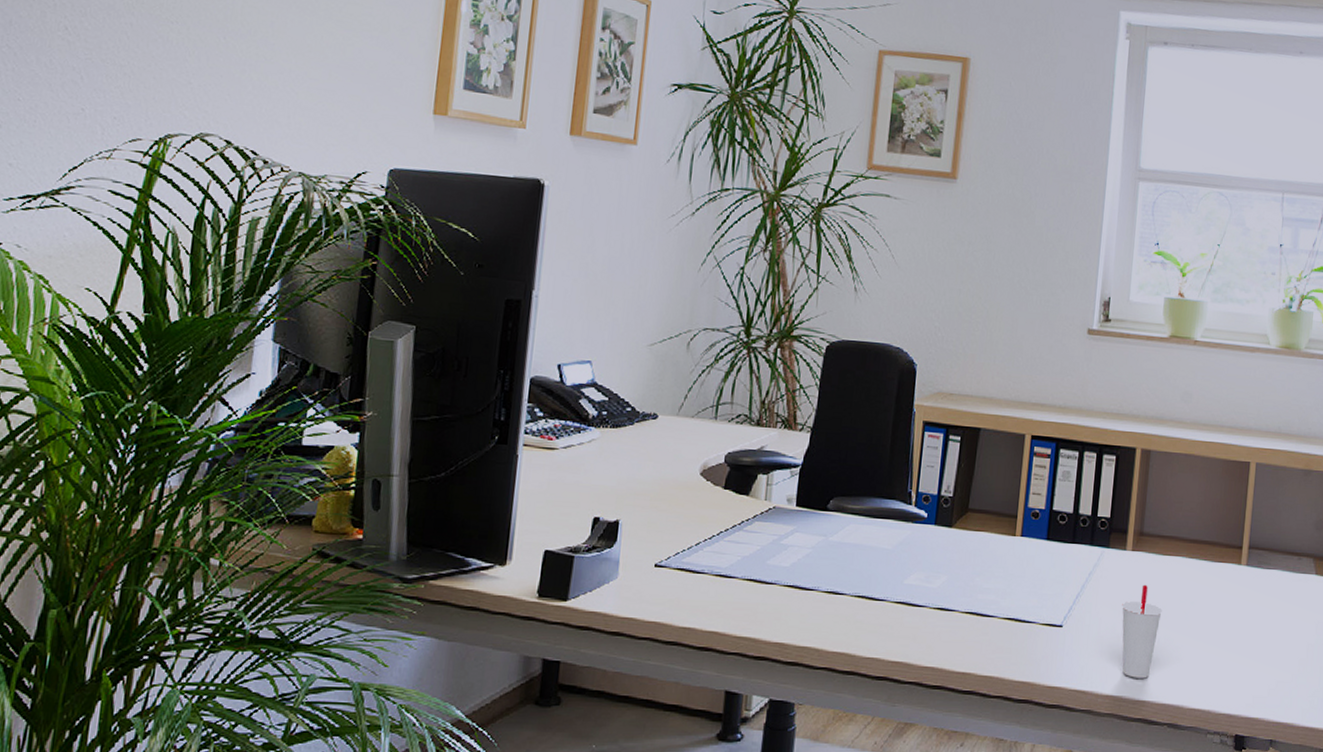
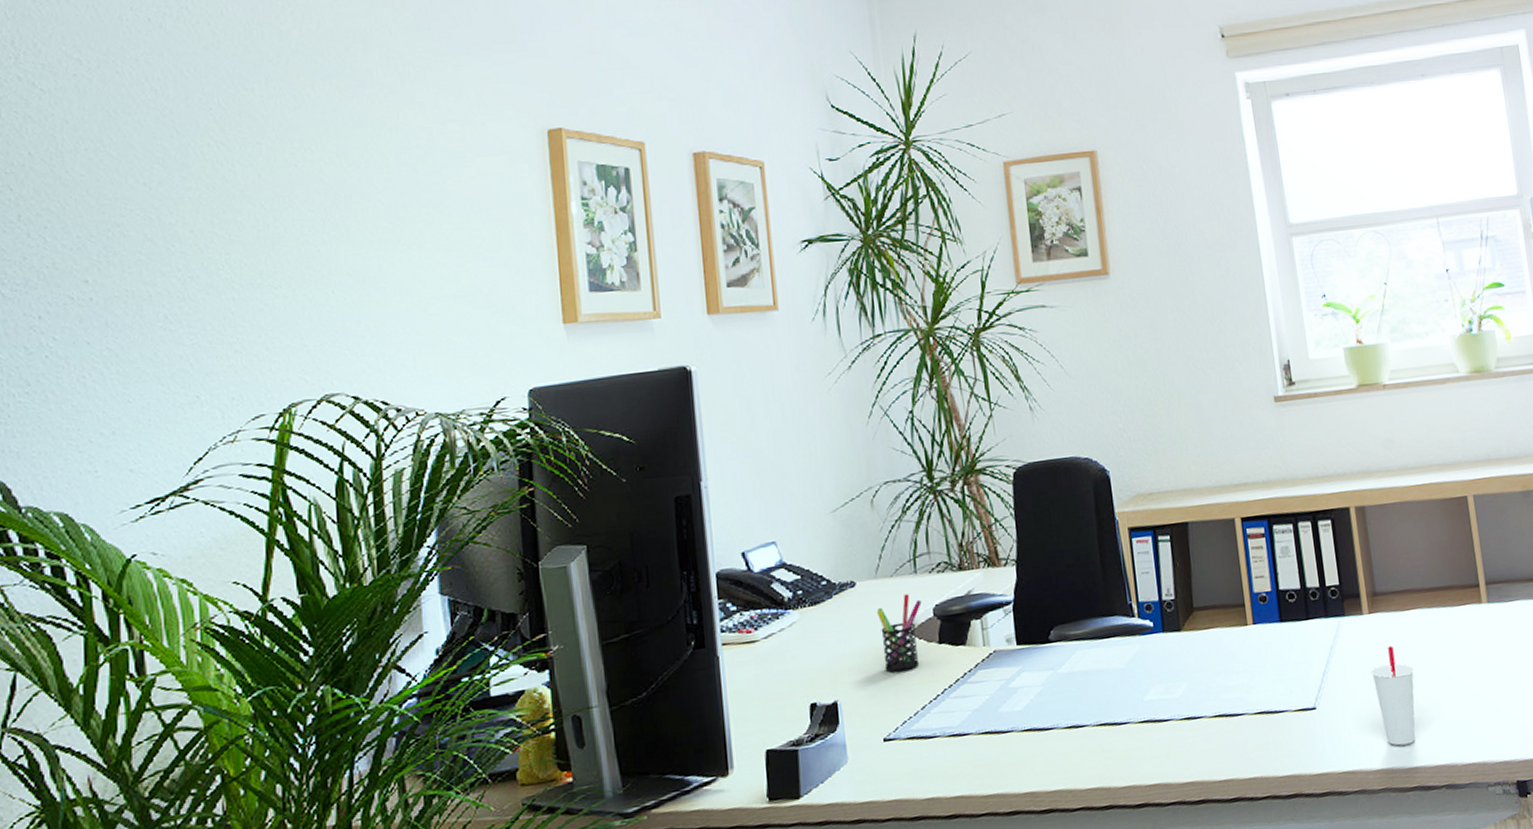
pen holder: none [669,436,716,507] -> present [876,593,922,673]

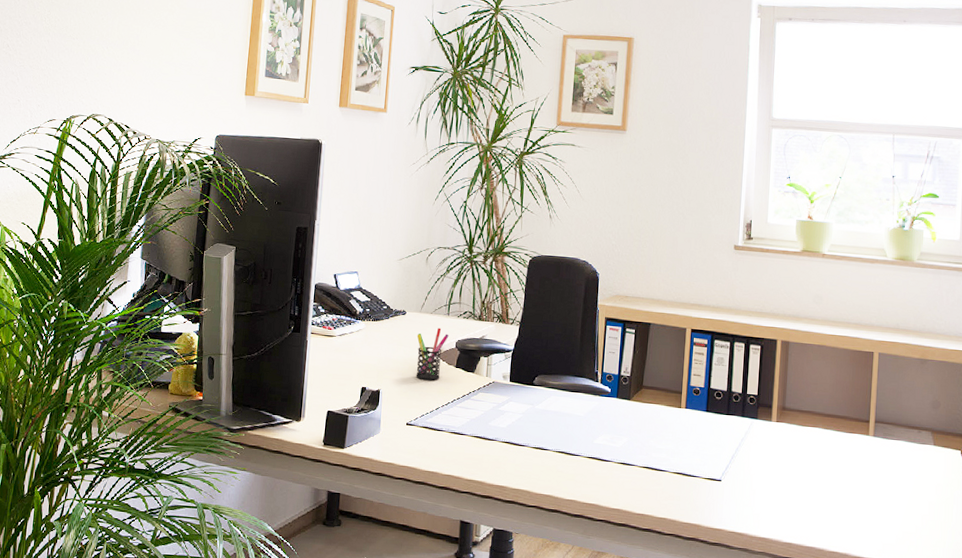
cup: present [1371,645,1416,746] -> none [769,449,803,525]

